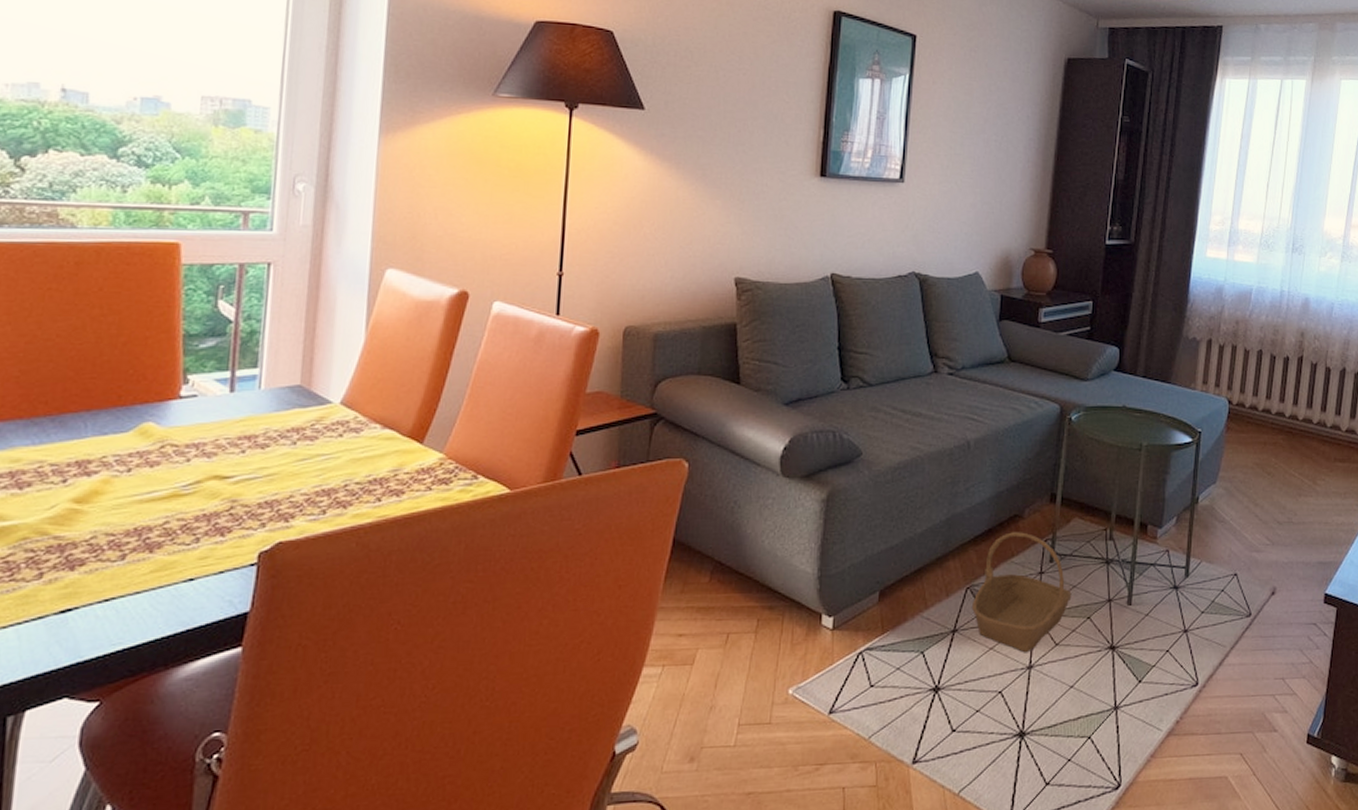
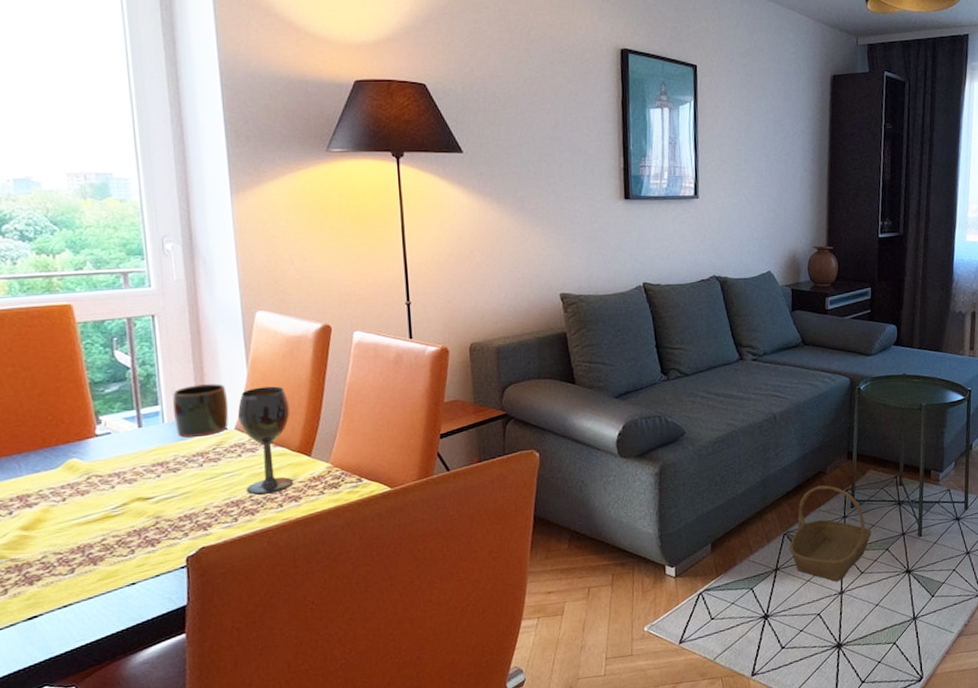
mug: none [272,348,338,409] -> present [172,383,229,438]
wine glass: none [342,357,408,484] -> present [238,386,294,495]

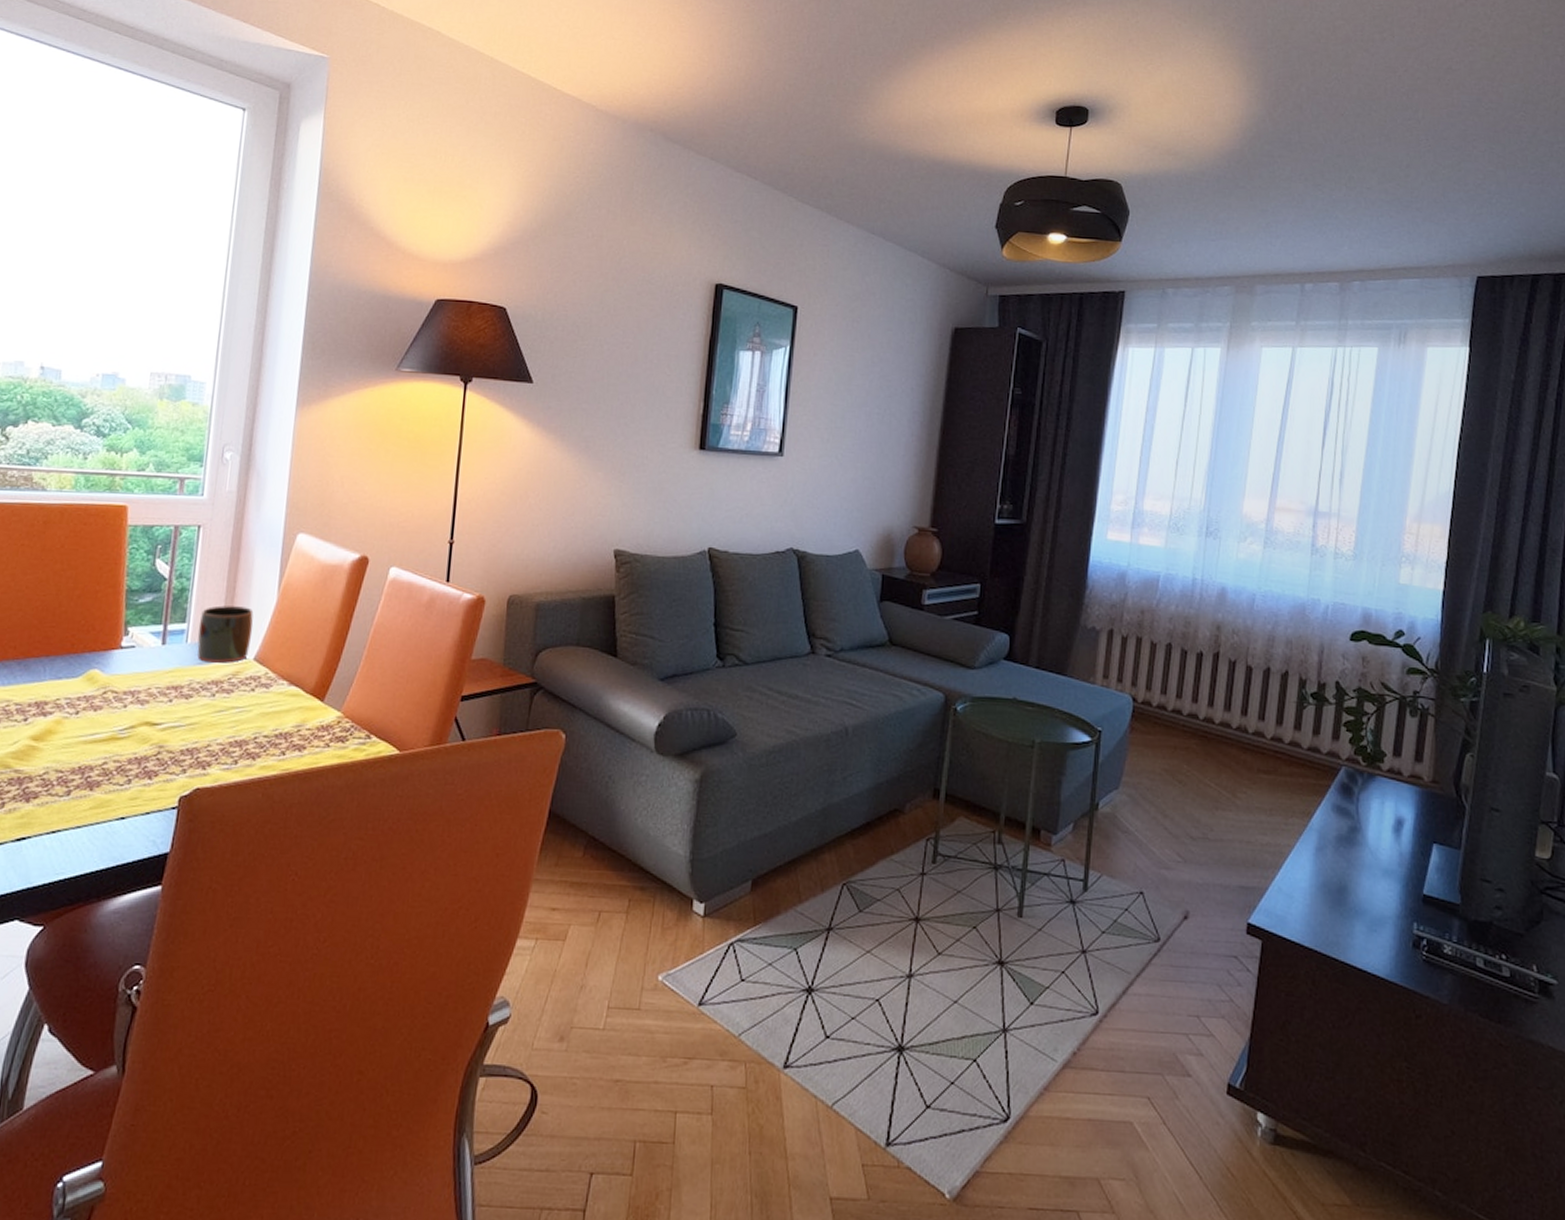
wine glass: present [238,386,294,495] -> none [252,616,313,738]
basket: present [789,485,872,582] -> none [848,827,956,960]

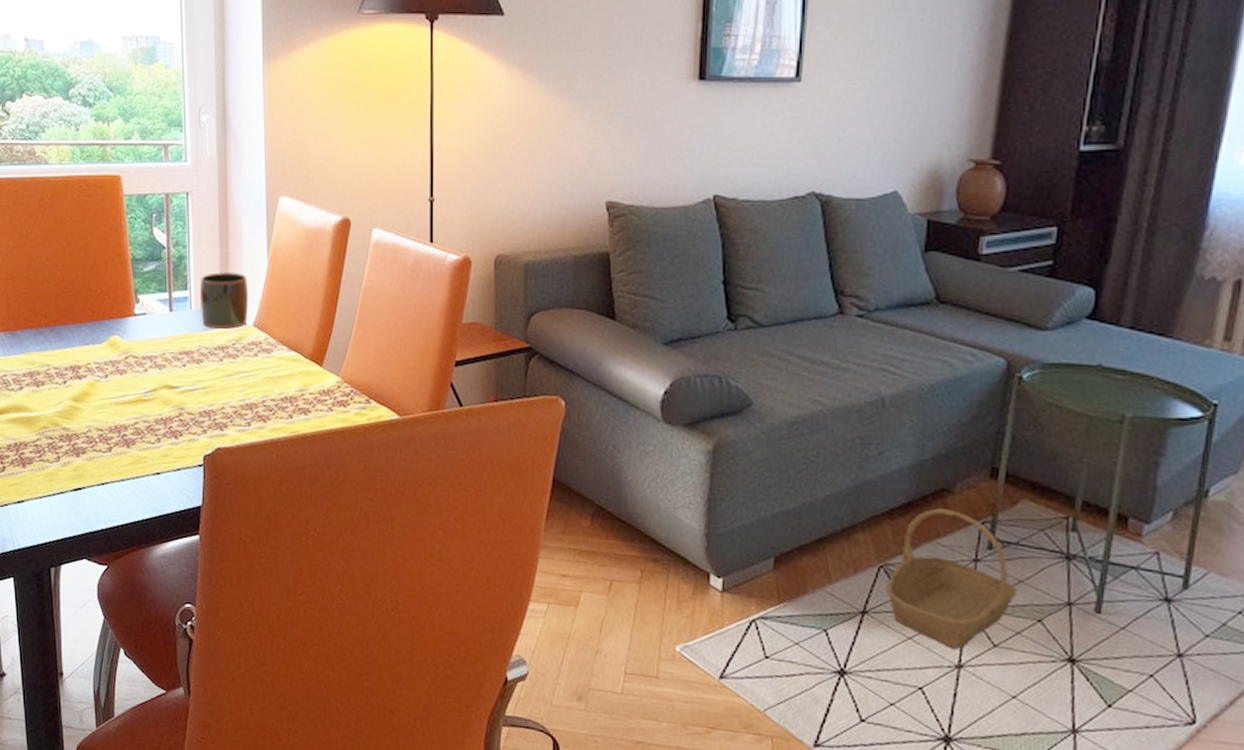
basket: none [848,827,956,960] -> present [886,508,1017,650]

